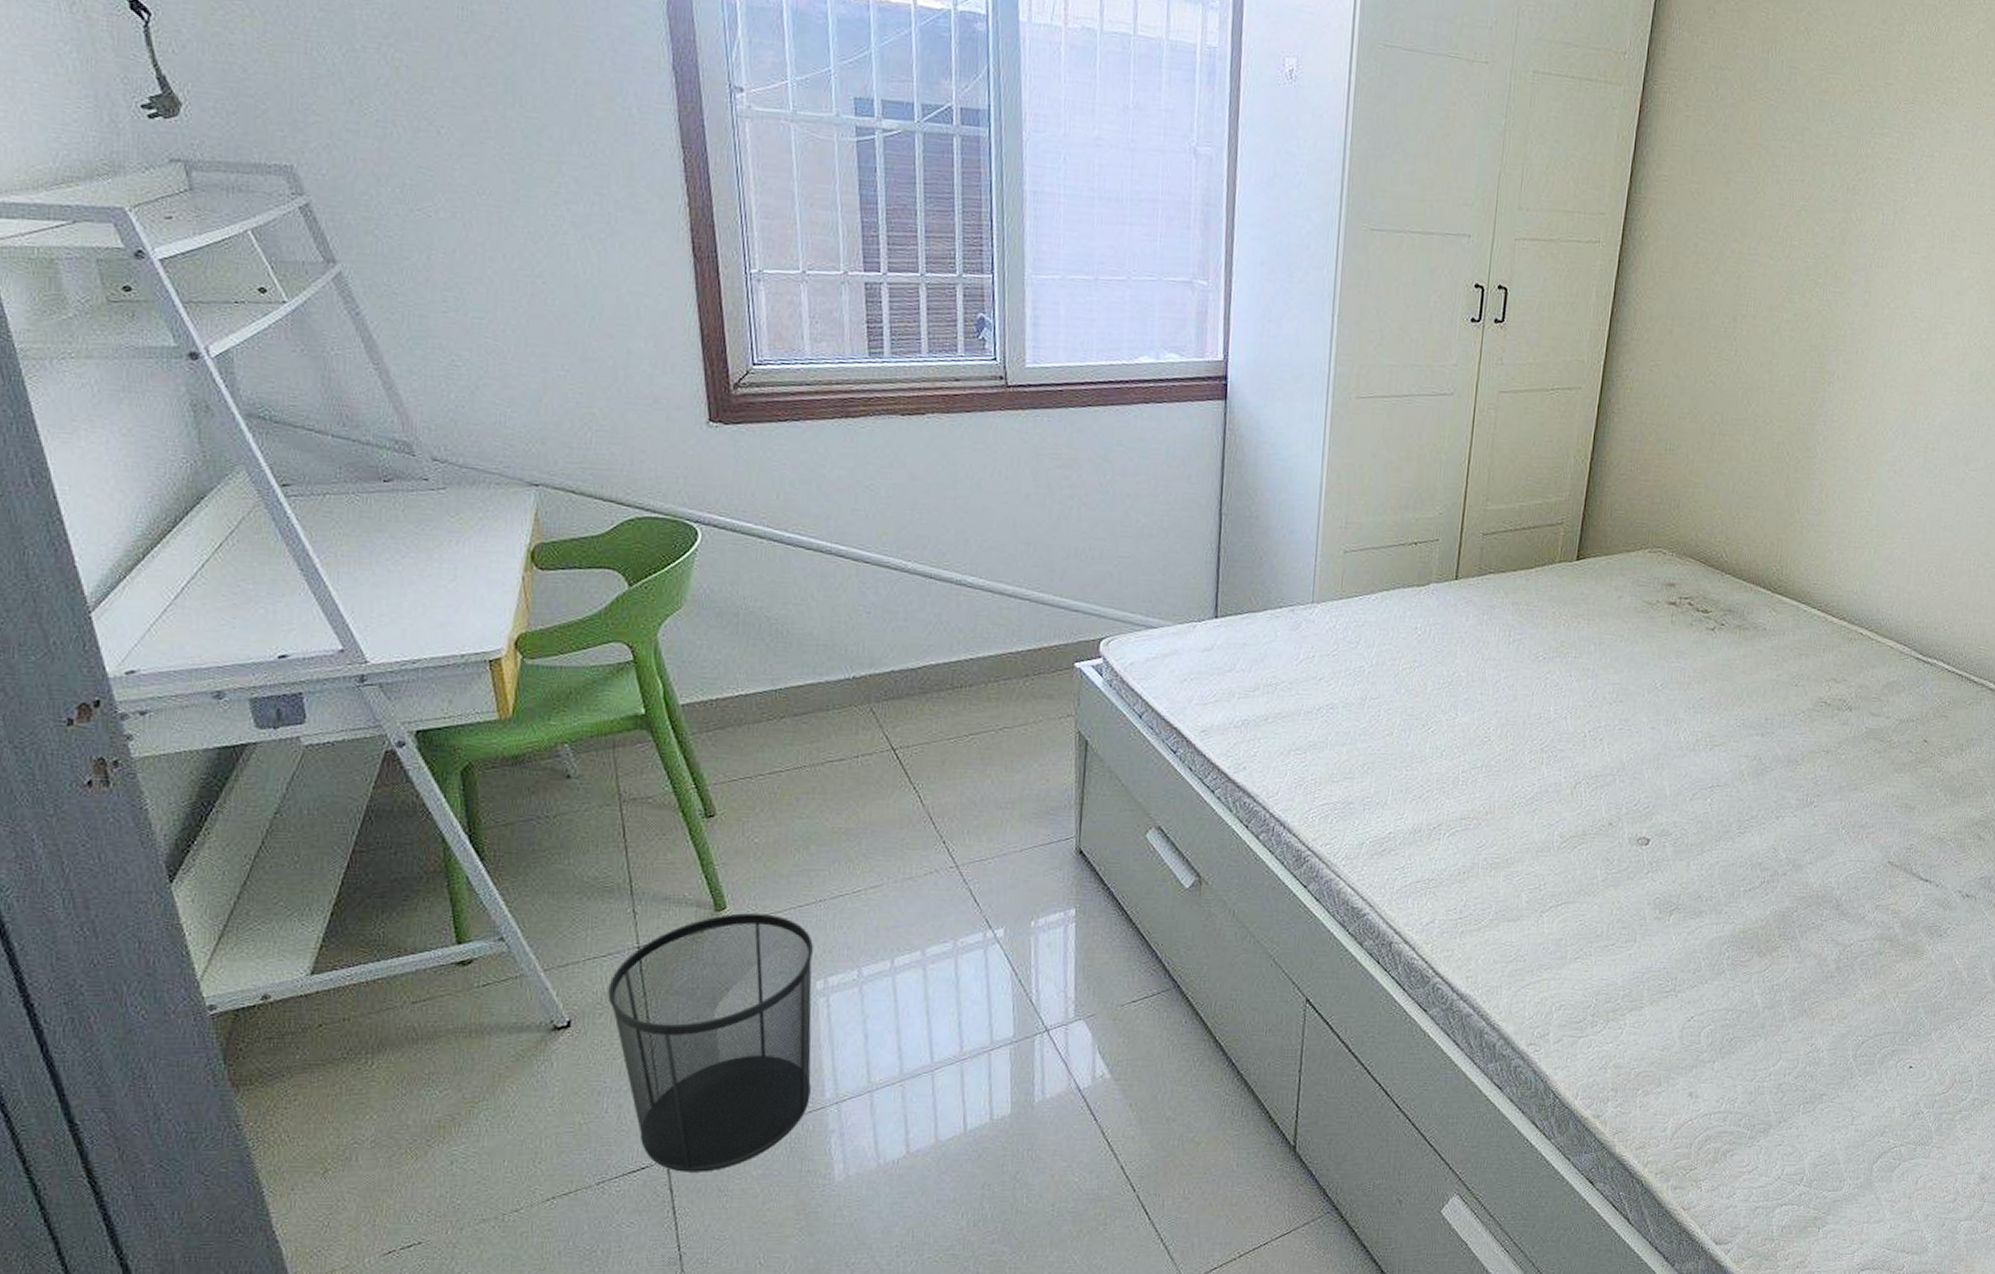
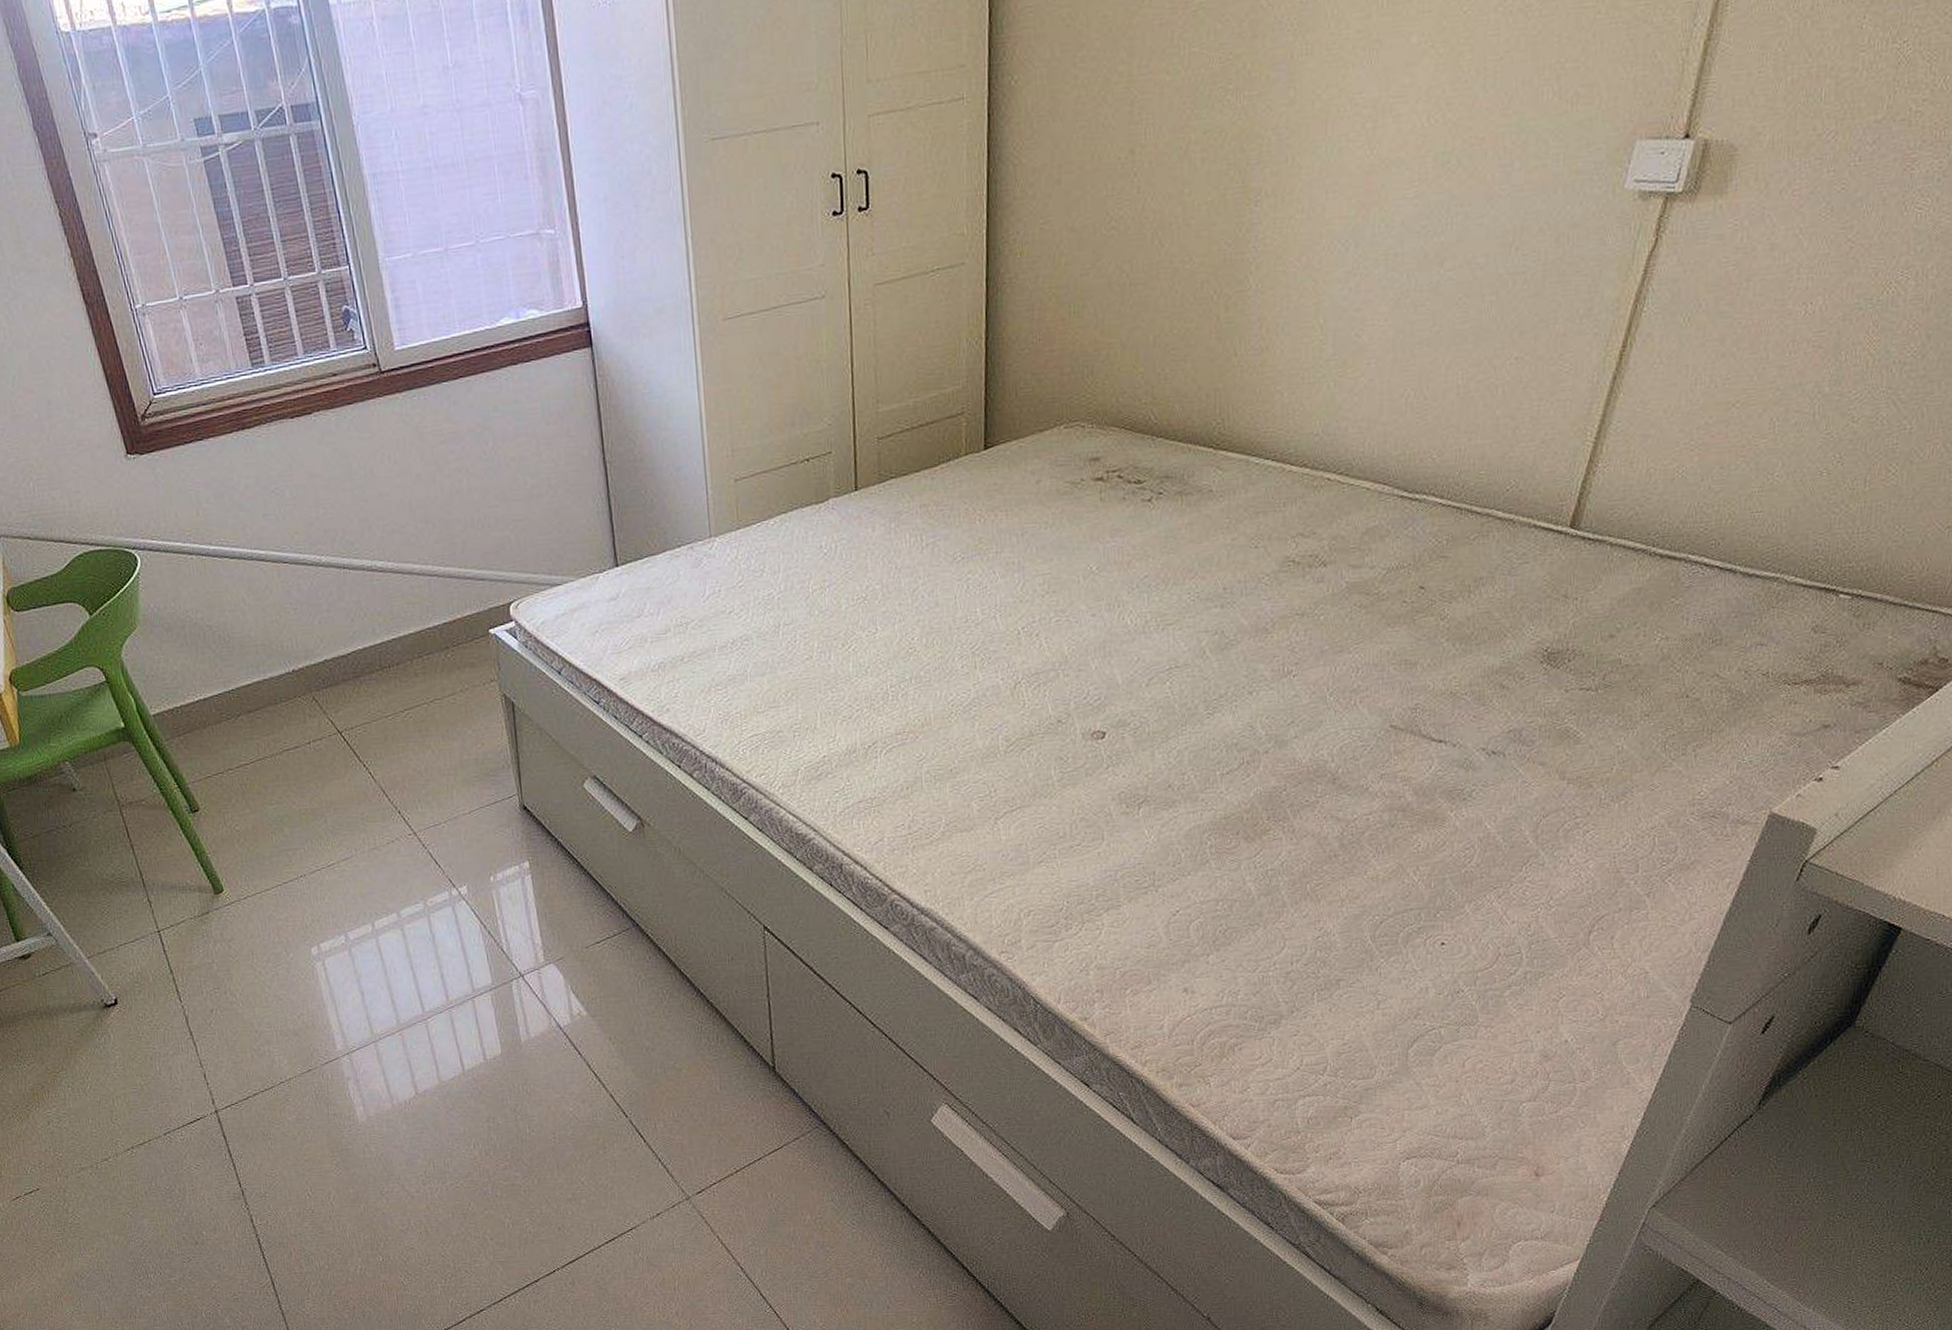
waste bin: present [608,913,813,1172] -> none [141,892,325,1121]

